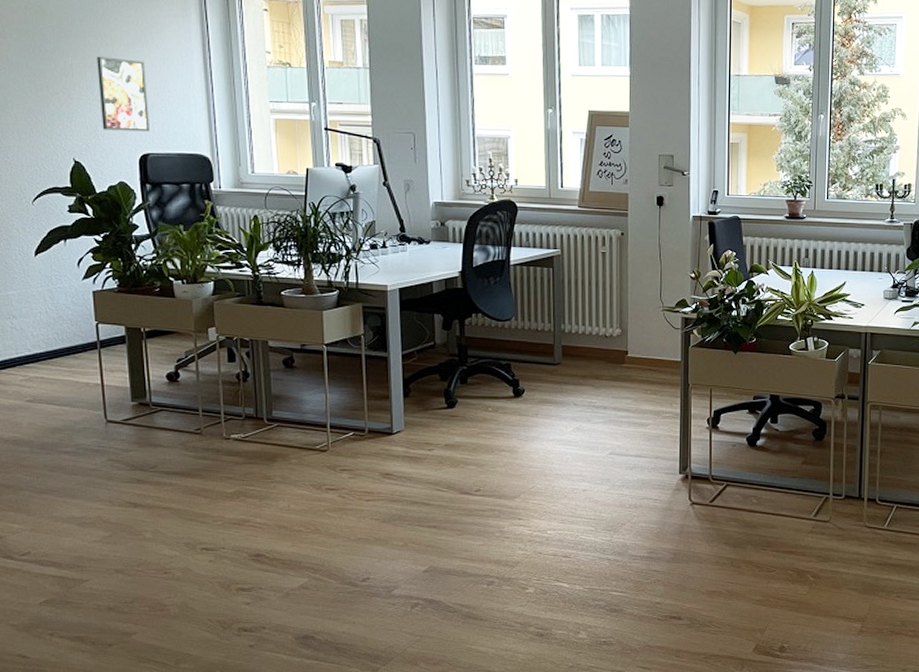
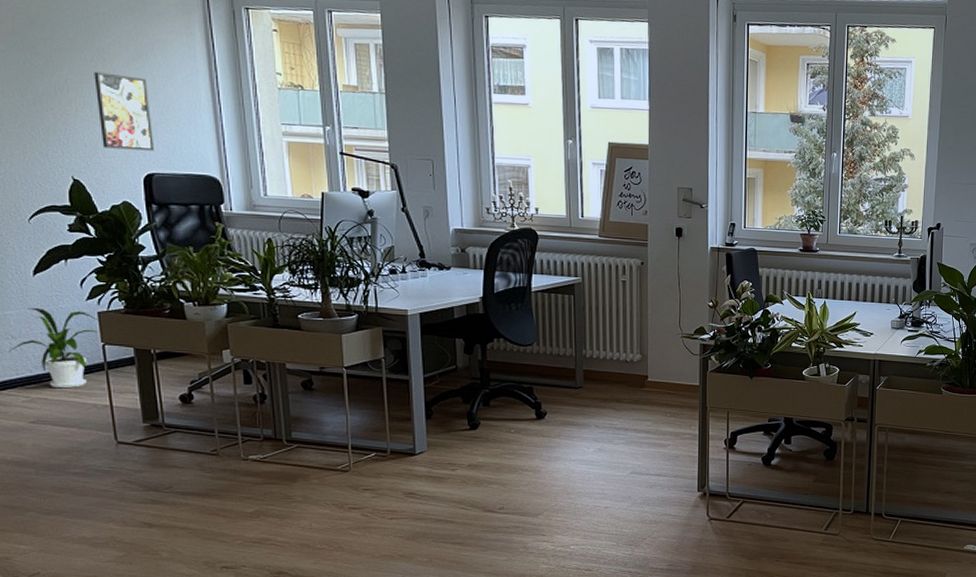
house plant: none [9,287,94,368] -> present [8,307,99,389]

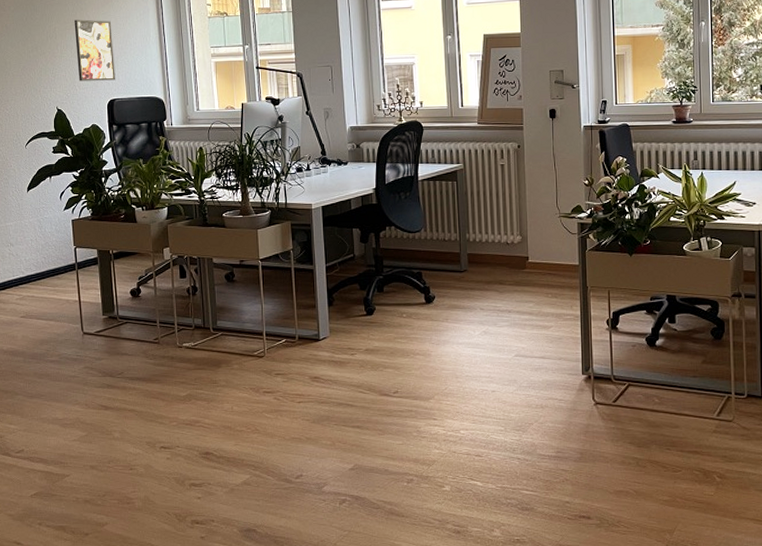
house plant: present [8,307,99,389] -> none [8,218,72,287]

